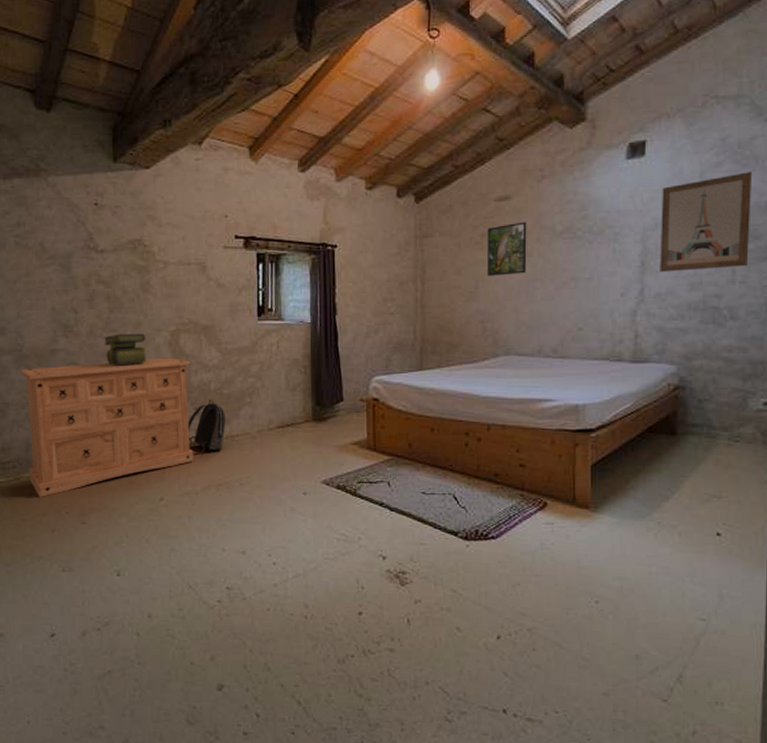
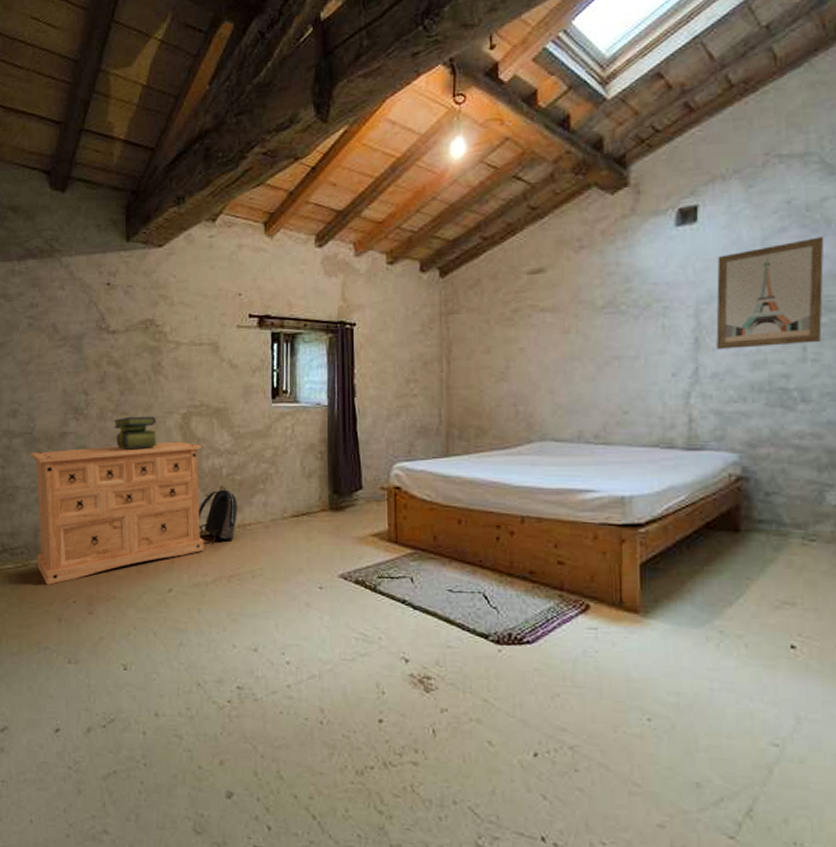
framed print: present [487,221,527,276] -> none [519,295,564,355]

